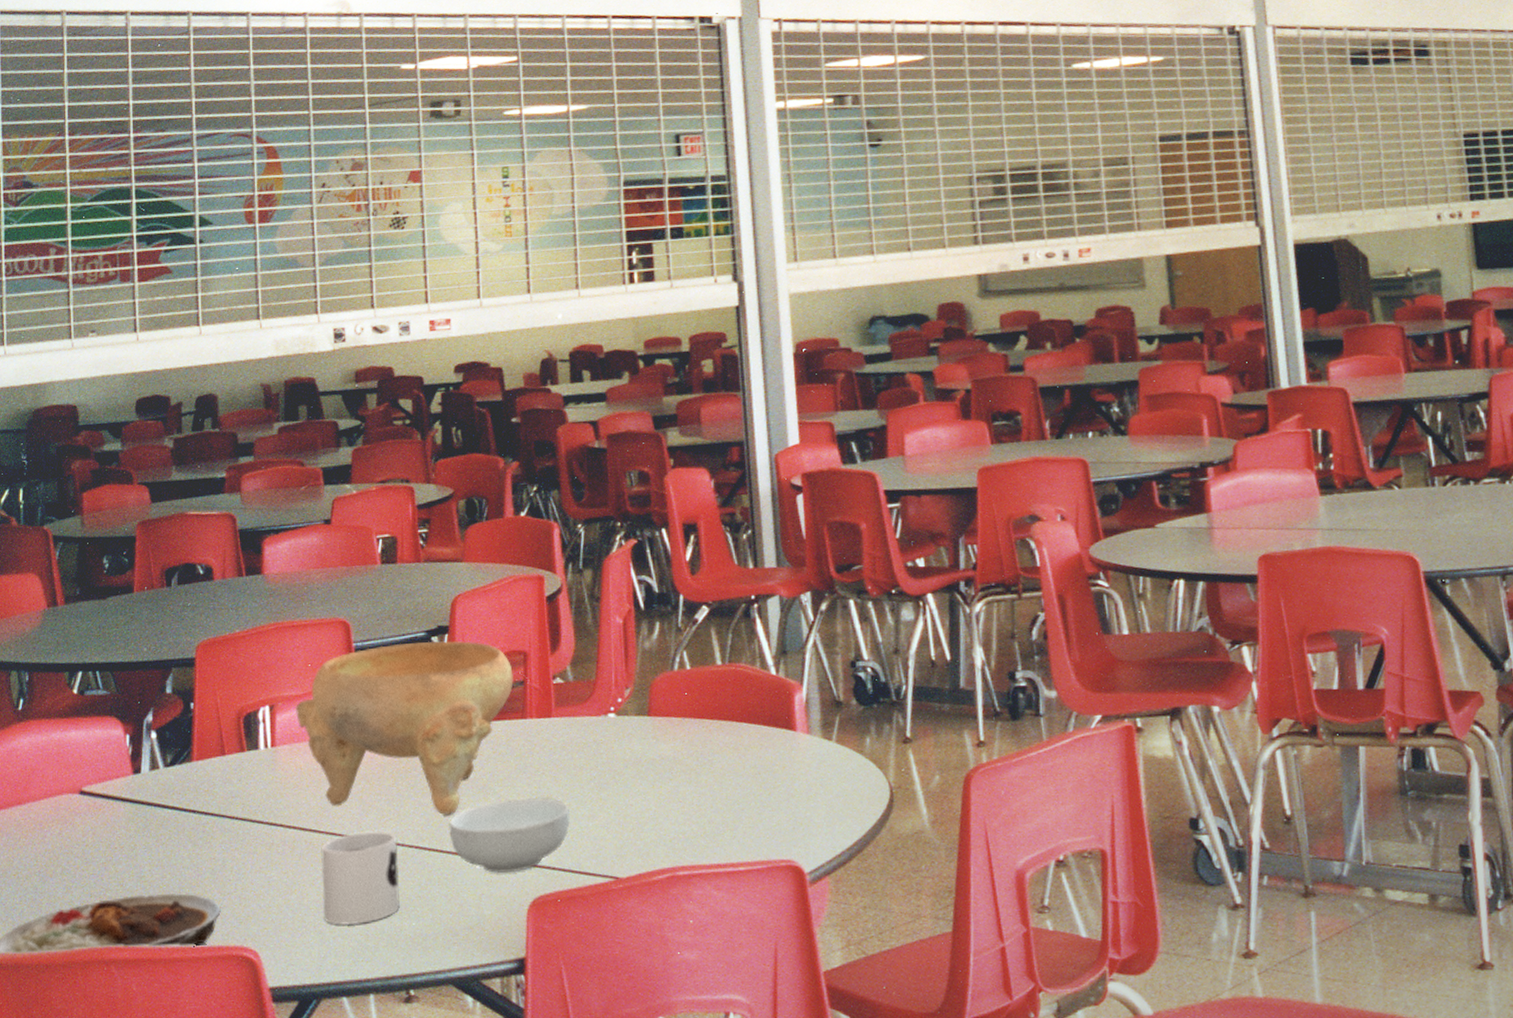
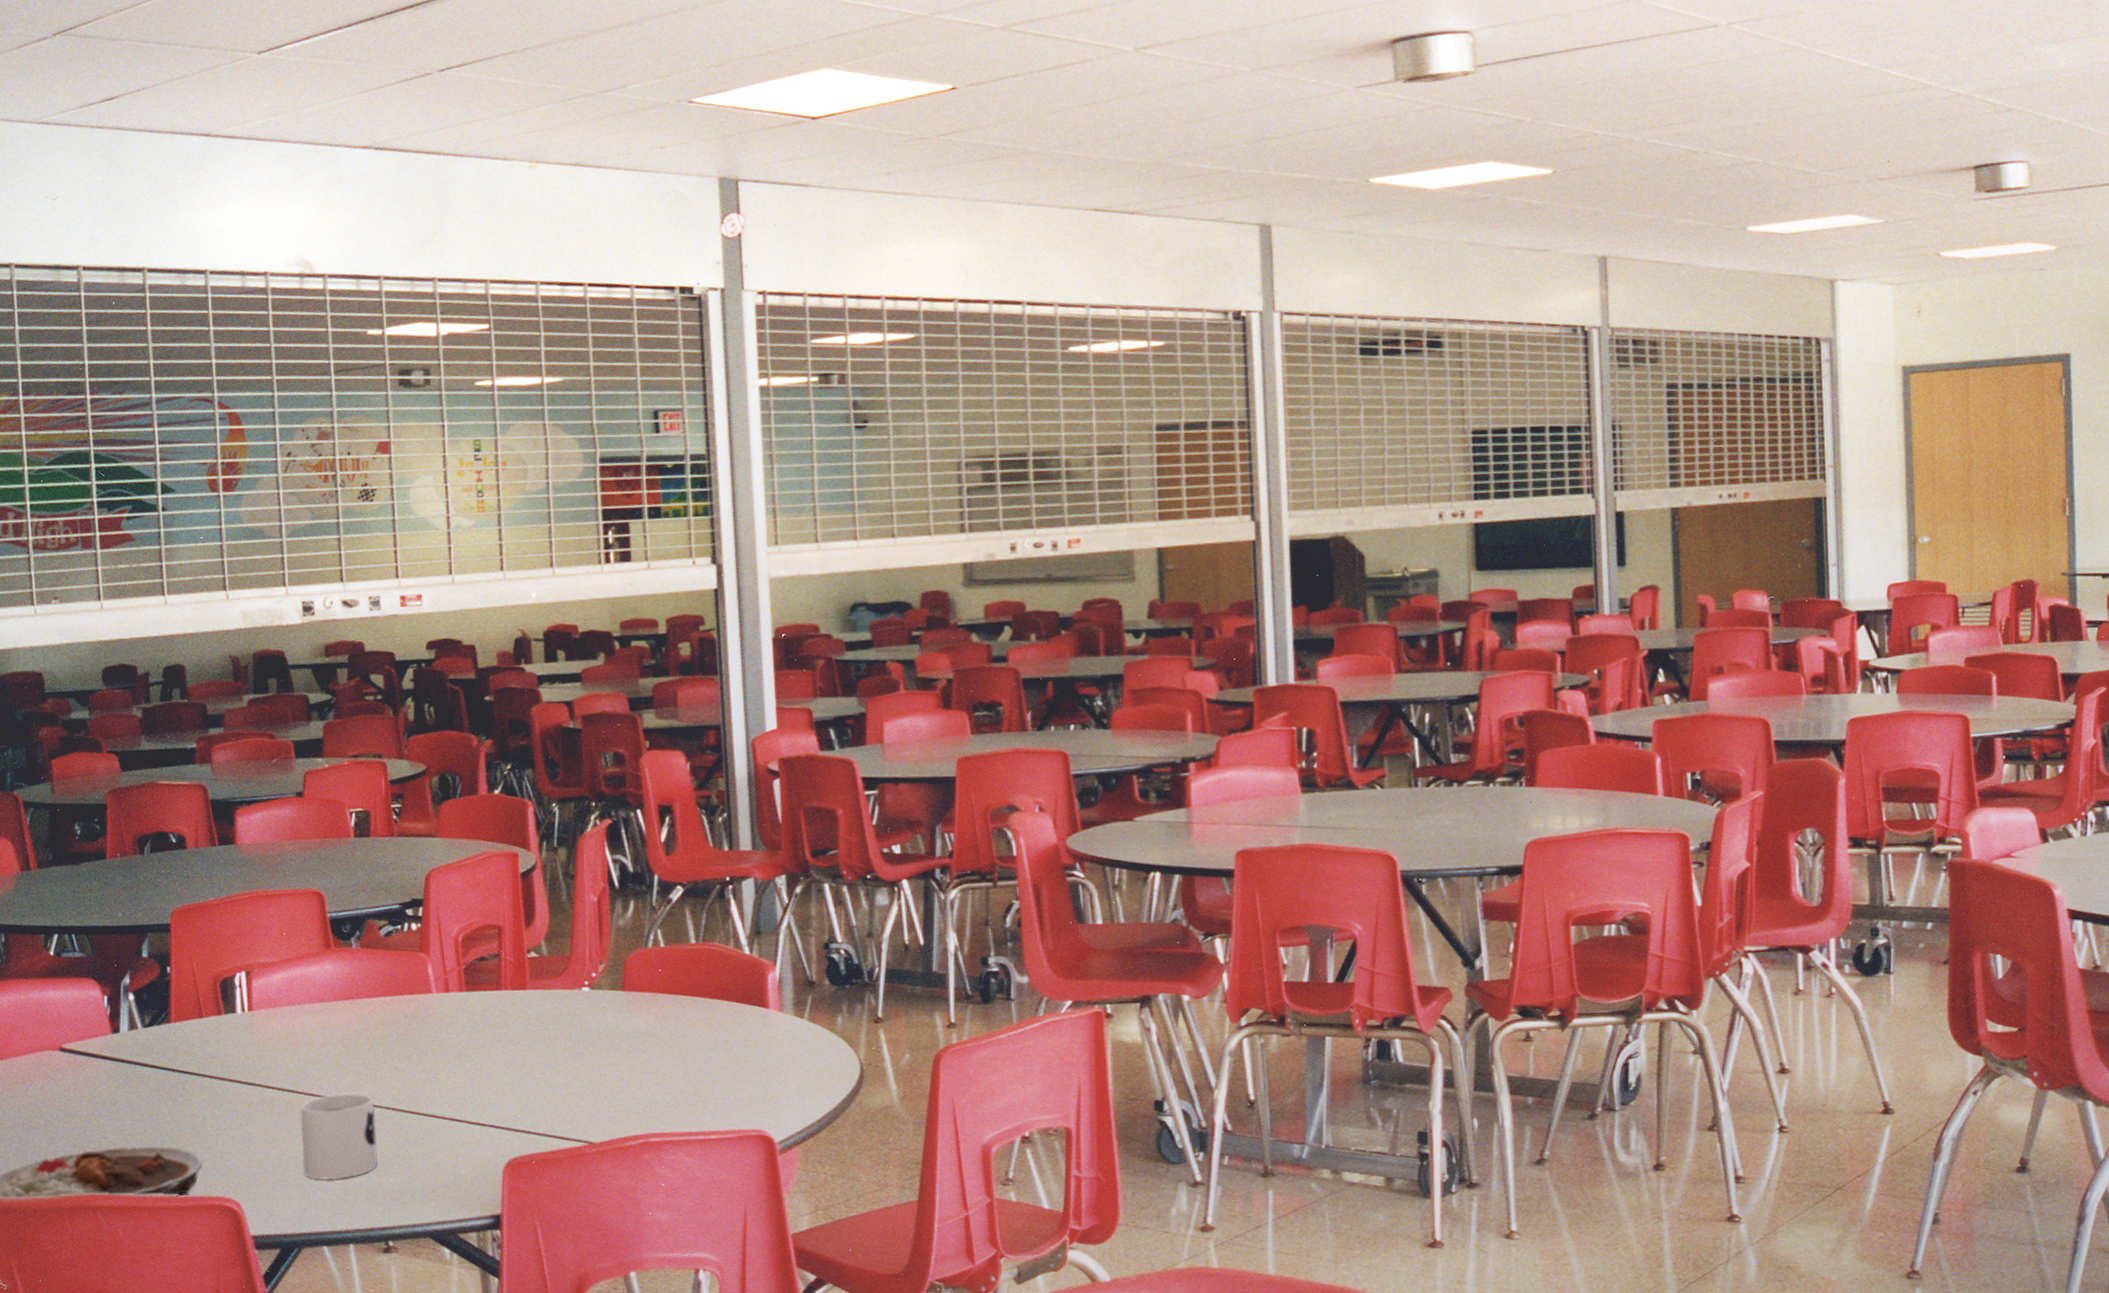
decorative bowl: present [295,640,514,815] -> none [271,913,488,1079]
cereal bowl: present [449,798,570,874] -> none [425,1066,544,1136]

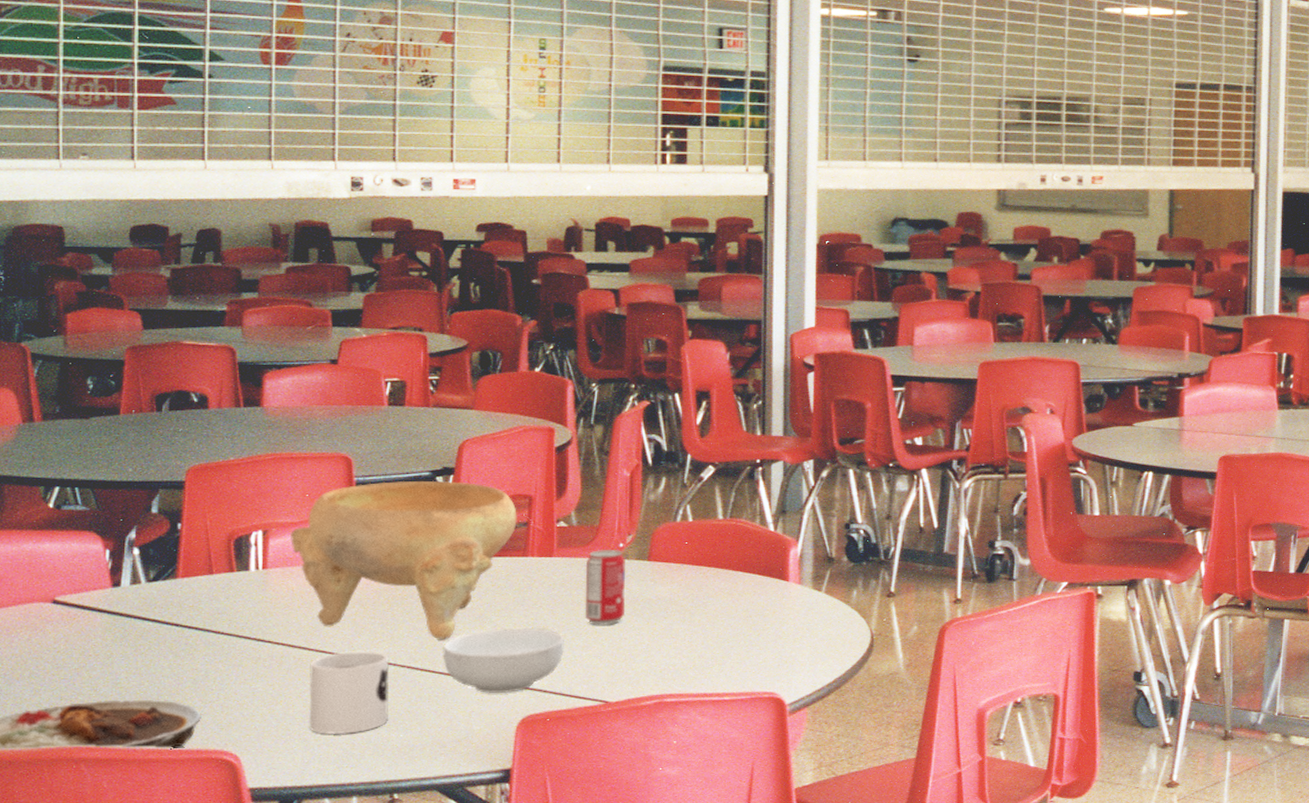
decorative bowl: none [271,913,488,1079] -> present [289,480,517,639]
cereal bowl: none [425,1066,544,1136] -> present [443,628,564,694]
beverage can: none [559,979,602,1061] -> present [585,549,625,625]

